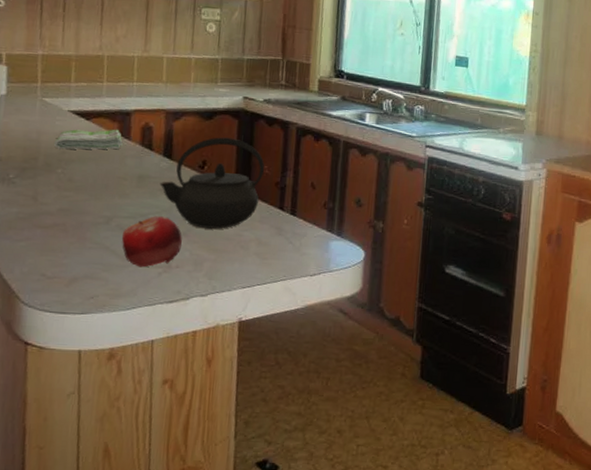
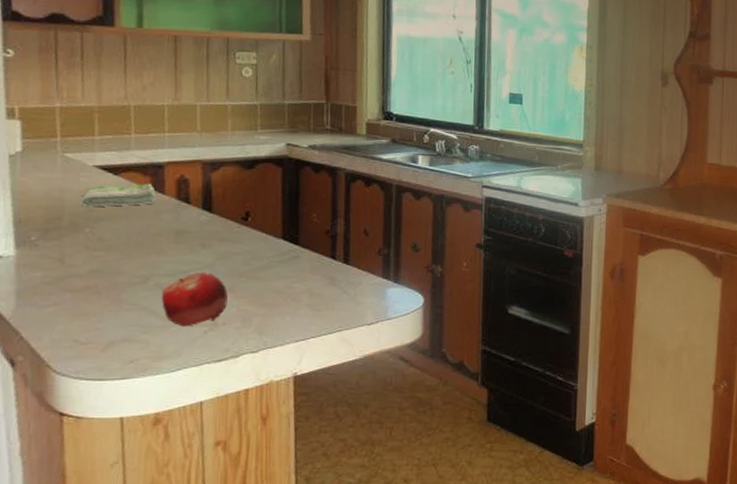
kettle: present [159,137,264,229] -> none [200,186,313,282]

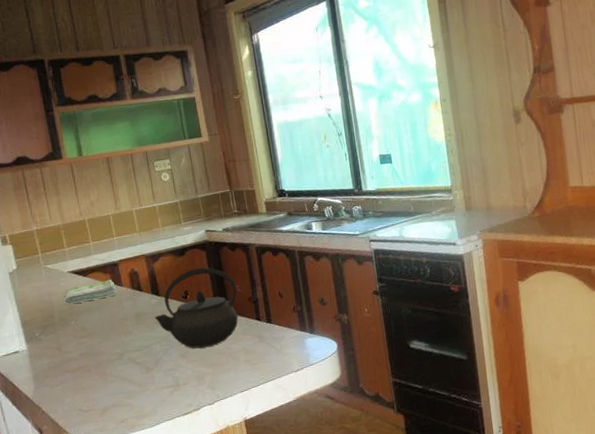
fruit: present [161,272,228,327] -> none [134,344,184,390]
kettle: none [200,186,313,282] -> present [154,267,239,348]

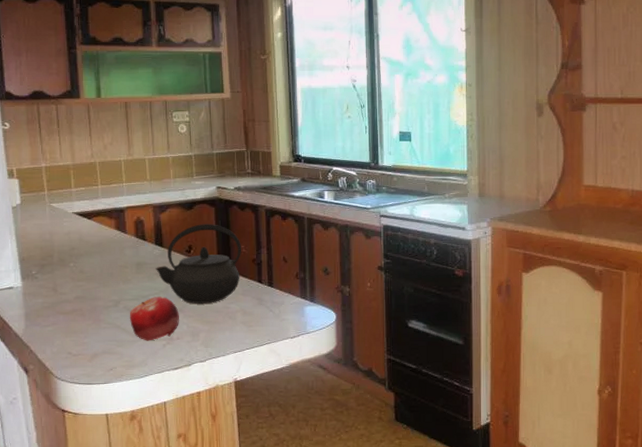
dish towel: present [63,279,117,305] -> none [65,225,120,246]
fruit: none [134,344,184,390] -> present [129,296,179,341]

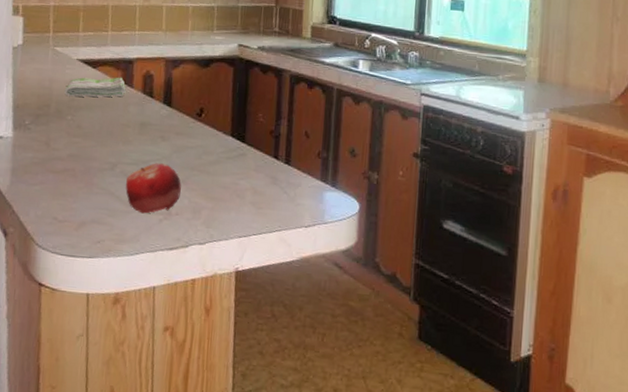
dish towel: none [65,225,120,246] -> present [65,77,126,97]
kettle: present [155,224,241,304] -> none [160,85,259,177]

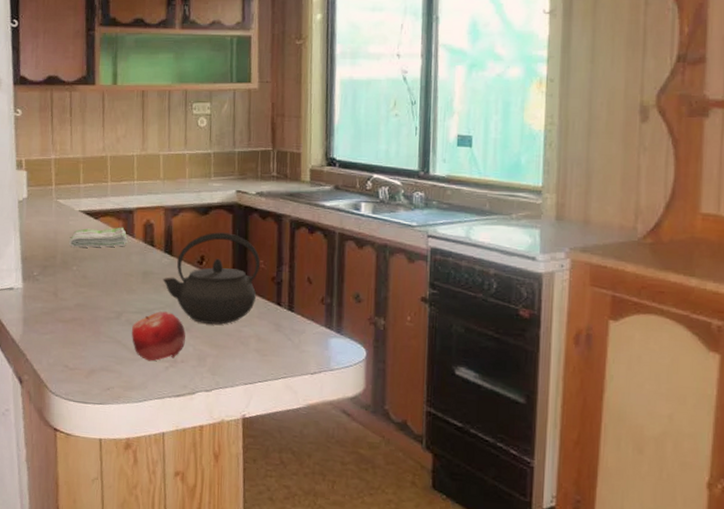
kettle: none [160,85,259,177] -> present [162,232,260,325]

